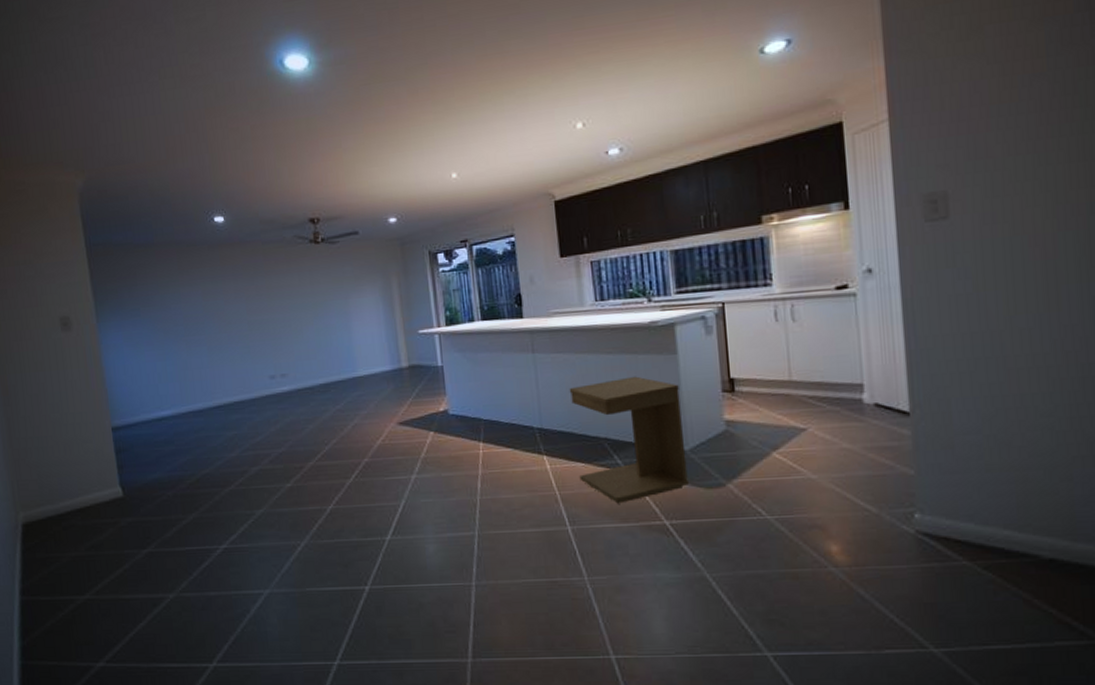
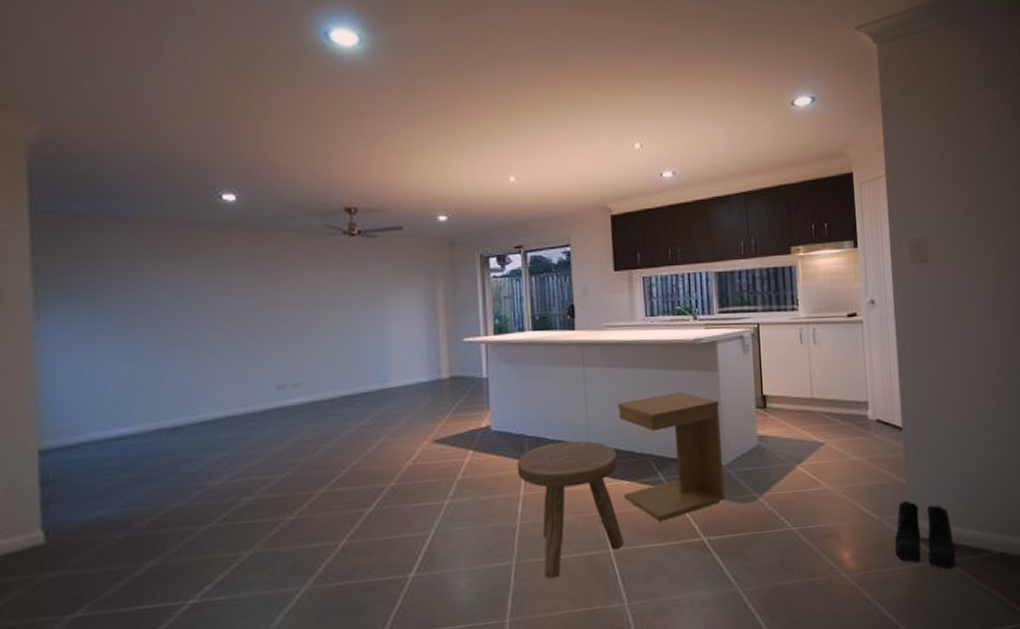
stool: none [474,424,582,550] -> present [517,440,624,579]
boots: none [898,494,985,573] -> present [894,501,957,570]

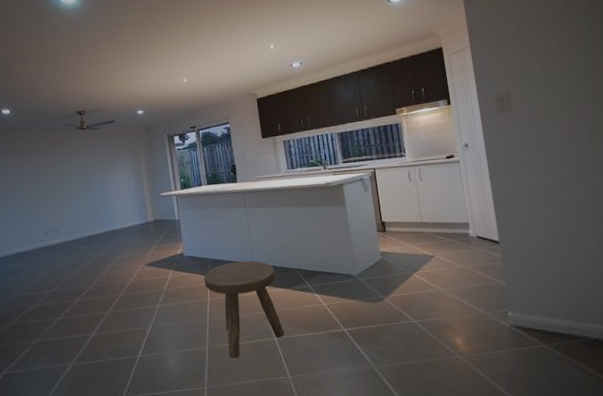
side table: present [617,392,725,522] -> none [271,222,358,318]
boots: present [894,501,957,570] -> none [500,298,555,353]

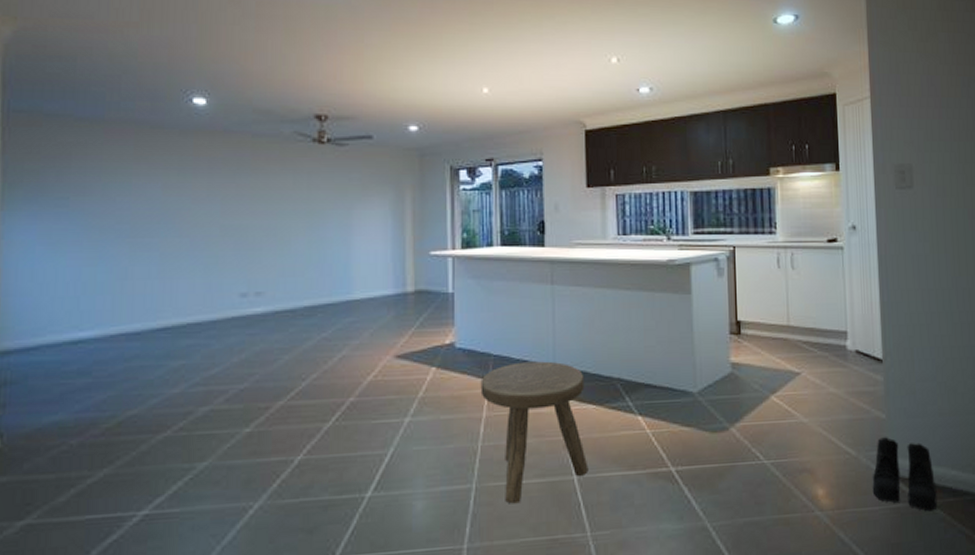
boots: none [500,298,555,353] -> present [872,437,938,512]

